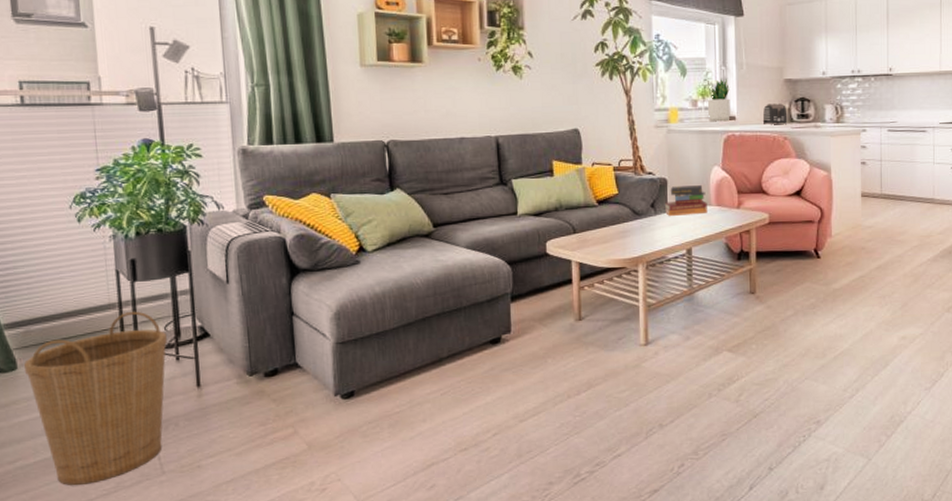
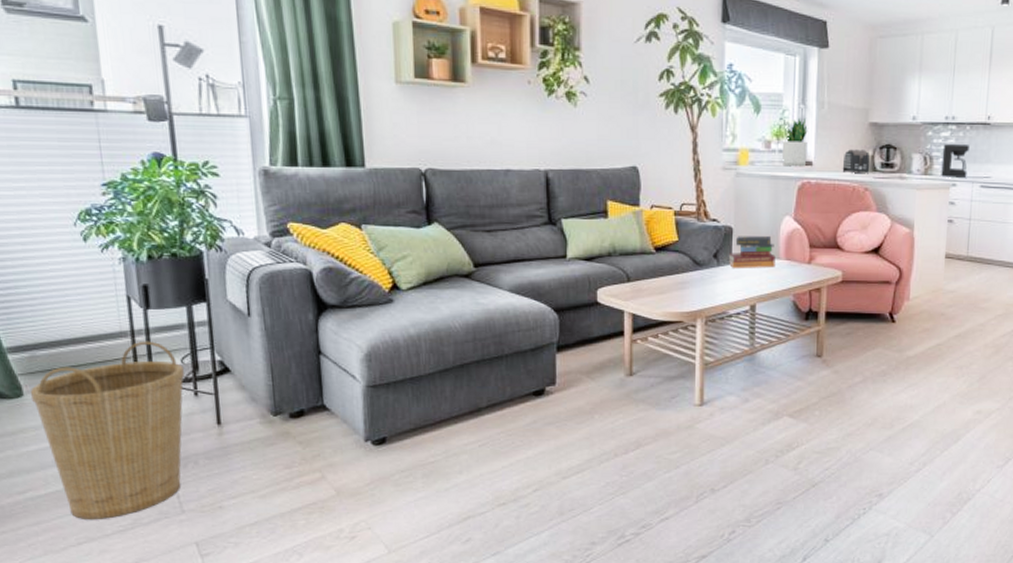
coffee maker: none [851,94,875,124] -> present [941,144,969,178]

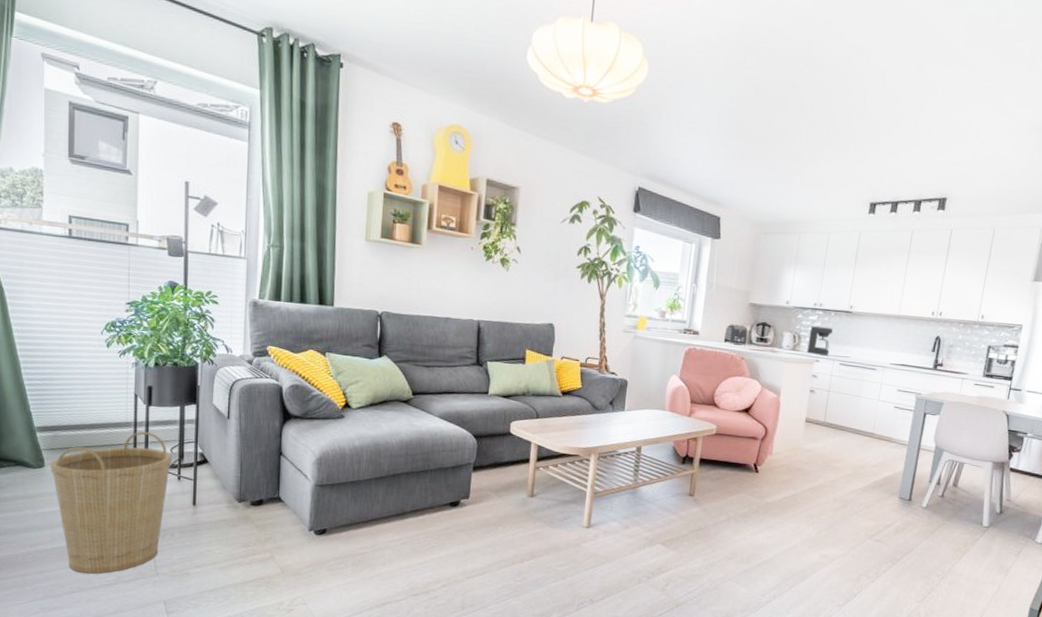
books: present [728,236,776,269] -> none [622,388,662,418]
planter: present [781,117,808,167] -> none [673,294,697,336]

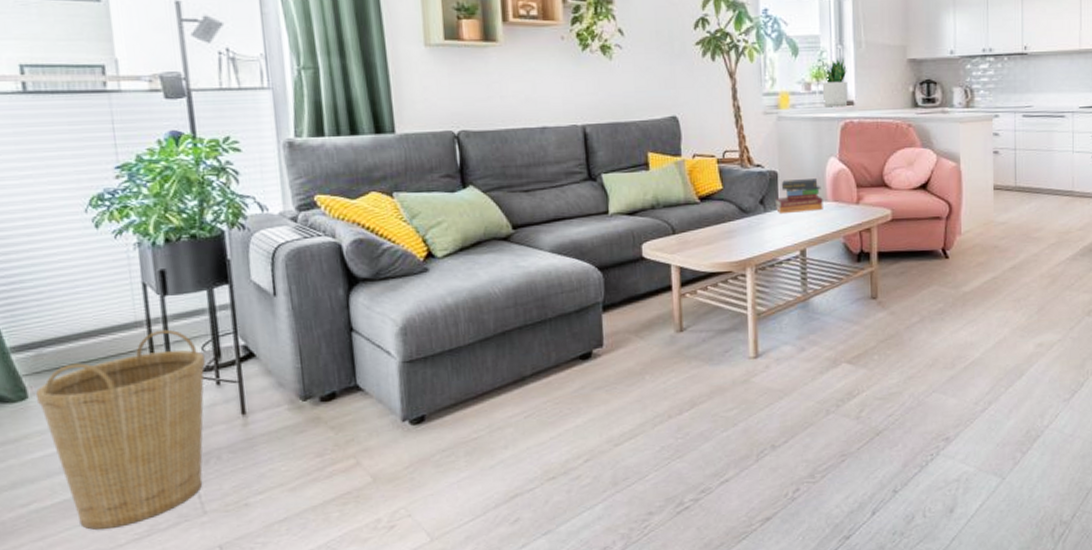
books: none [622,388,662,418] -> present [774,179,823,215]
planter: none [673,294,697,336] -> present [822,58,848,108]
toaster: present [723,324,748,346] -> none [884,86,912,111]
coffee maker: present [807,326,833,356] -> none [982,75,1009,109]

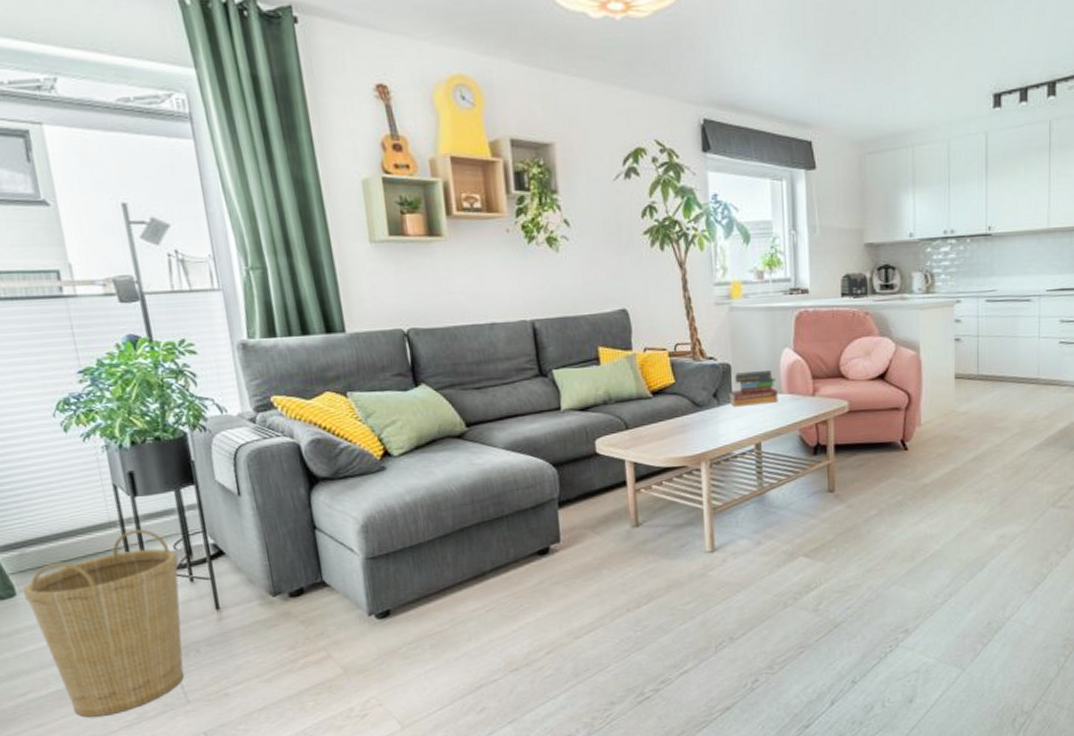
planter: present [822,58,848,108] -> none [775,244,803,297]
toaster: none [884,86,912,111] -> present [840,272,869,299]

